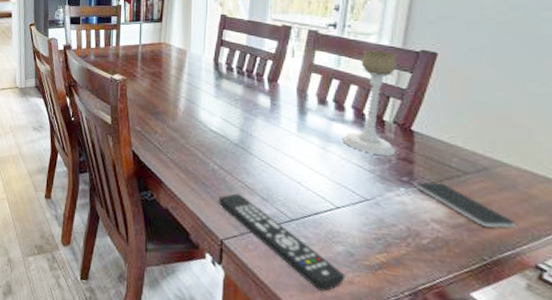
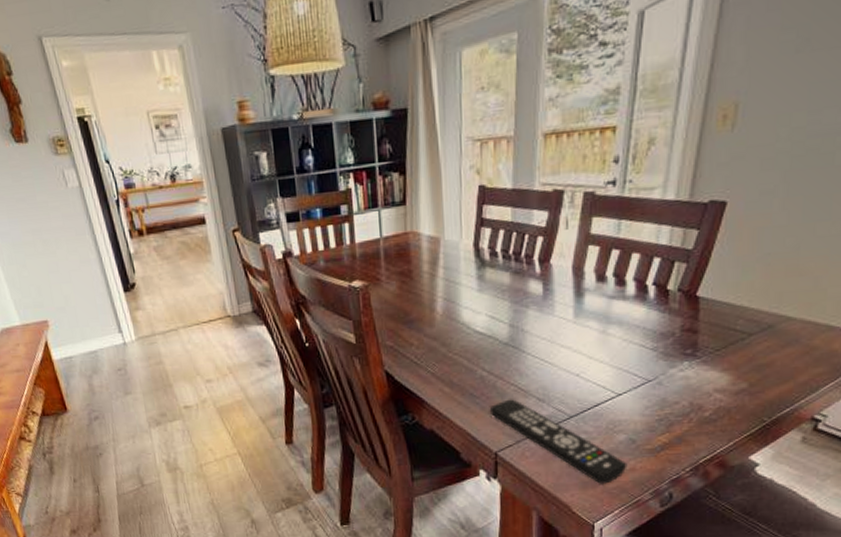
candle holder: present [342,49,398,156] -> none [623,207,684,330]
smartphone: present [415,182,517,228] -> none [699,349,797,387]

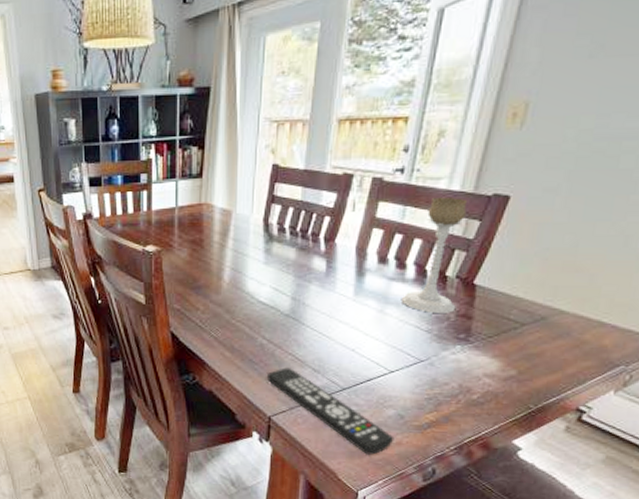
candle holder: none [623,207,684,330] -> present [401,196,468,313]

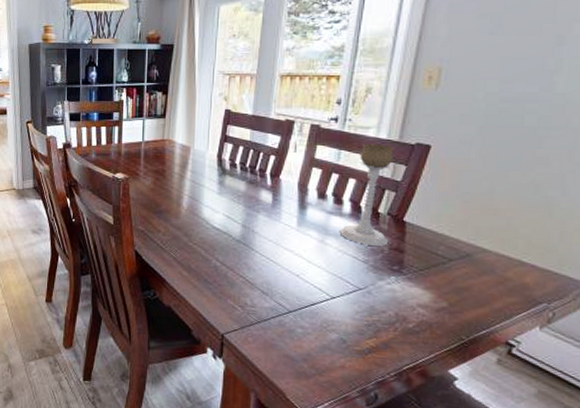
remote control: present [266,368,395,455] -> none [219,289,338,377]

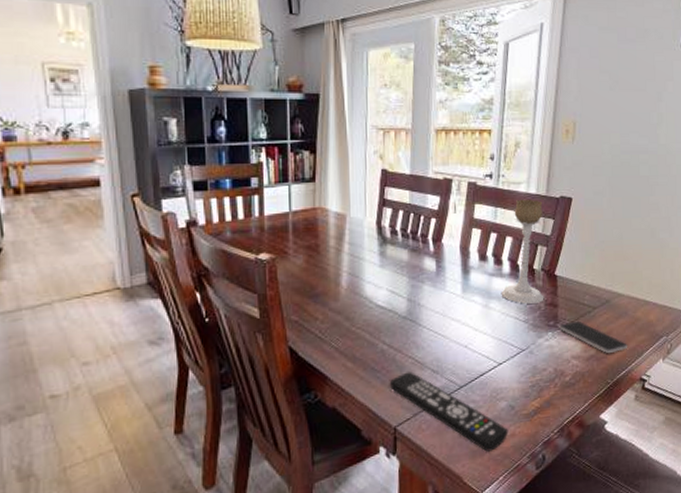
remote control: none [219,289,338,377] -> present [389,371,509,452]
smartphone: none [404,269,493,309] -> present [559,320,628,353]

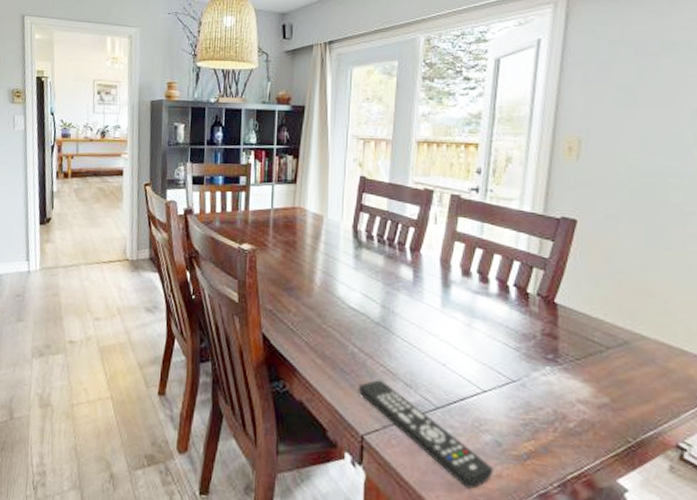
candle holder: present [501,199,544,304] -> none [487,216,541,331]
smartphone: present [559,320,628,353] -> none [560,358,658,406]

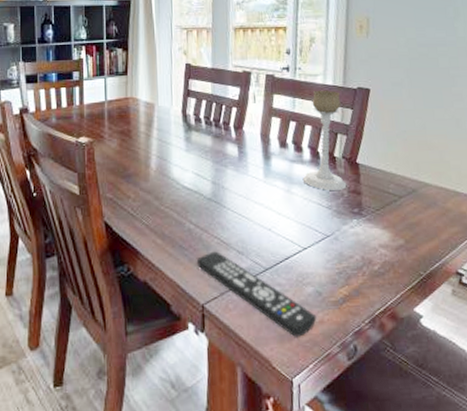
candle holder: none [487,216,541,331] -> present [302,90,347,190]

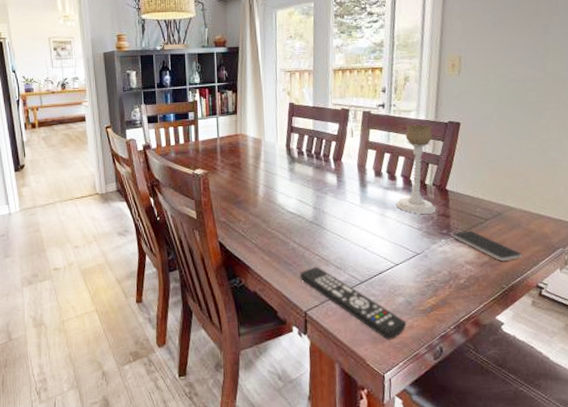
smartphone: none [364,209,440,244] -> present [452,230,523,261]

